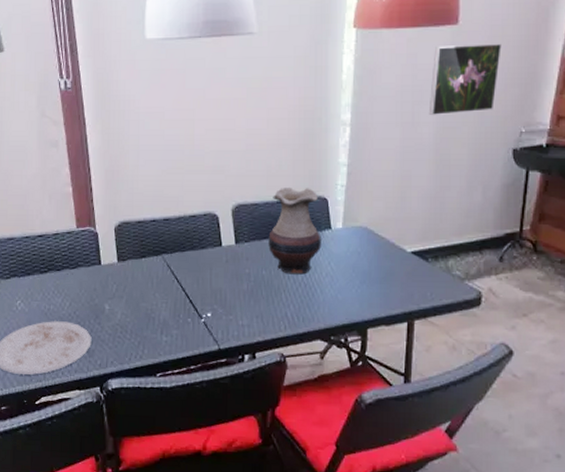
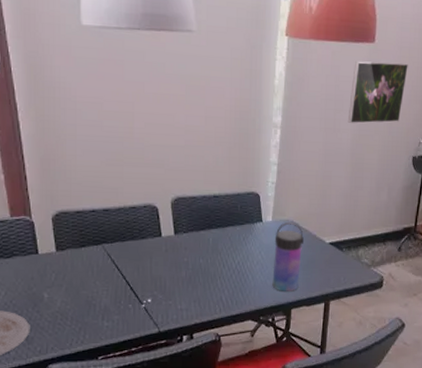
vase: present [268,187,322,275] -> none [205,182,254,263]
water bottle: none [344,228,380,308] -> present [272,221,304,291]

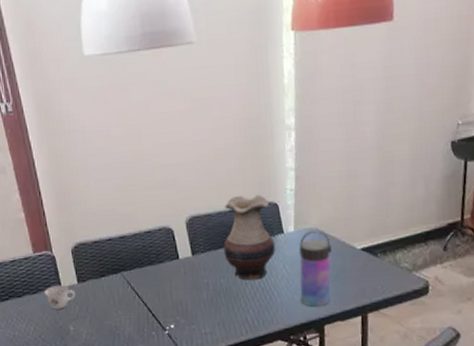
teacup: none [19,251,54,276] -> present [44,284,76,310]
vase: none [205,182,254,263] -> present [223,195,276,281]
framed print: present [347,61,408,124] -> none [369,37,436,114]

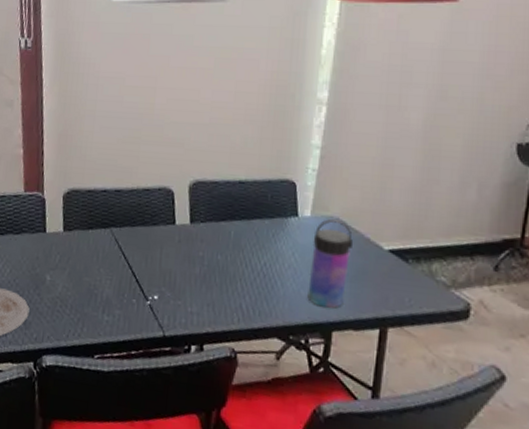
teacup: present [44,284,76,310] -> none [27,229,60,256]
vase: present [223,195,276,281] -> none [226,166,286,264]

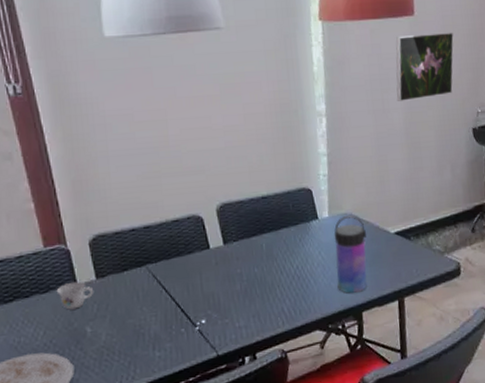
teacup: none [27,229,60,256] -> present [56,281,94,310]
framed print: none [418,24,509,100] -> present [396,32,454,101]

